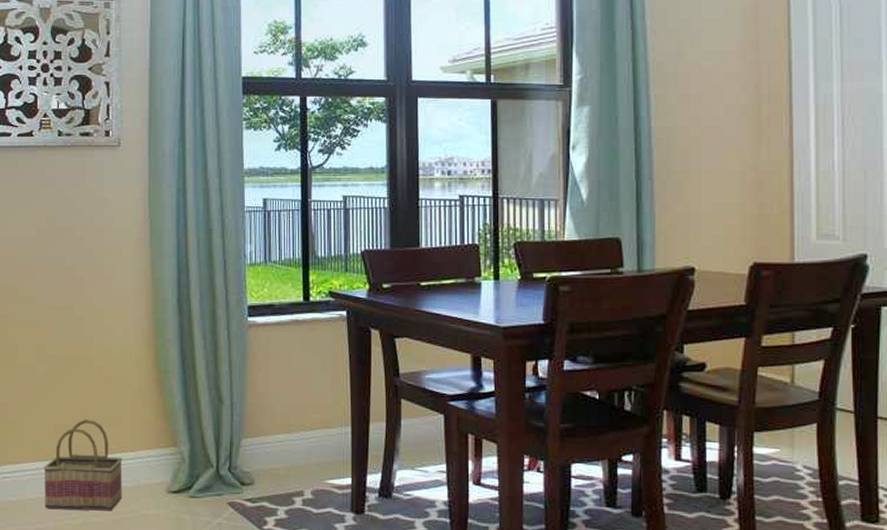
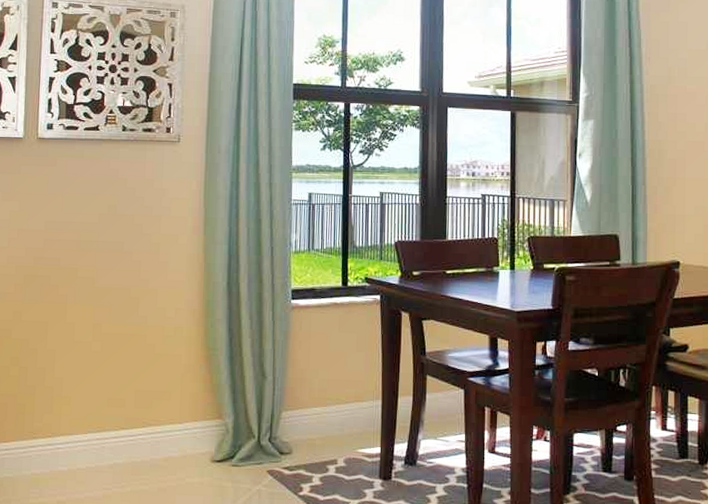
basket: present [44,419,123,511] -> none [94,393,171,480]

